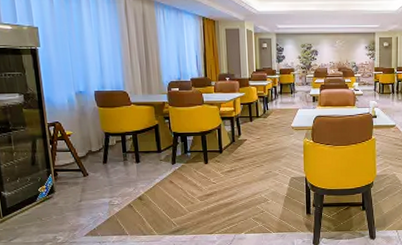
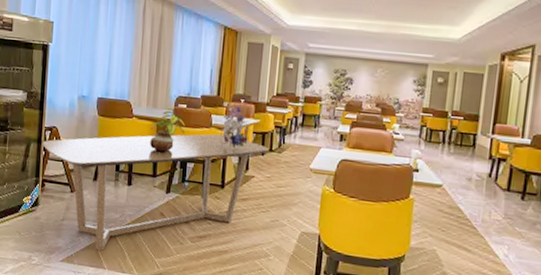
dining table: none [48,109,256,221] -> present [42,134,270,251]
potted plant: none [149,94,180,132] -> present [150,110,185,154]
bouquet: none [211,80,237,119] -> present [219,101,250,149]

